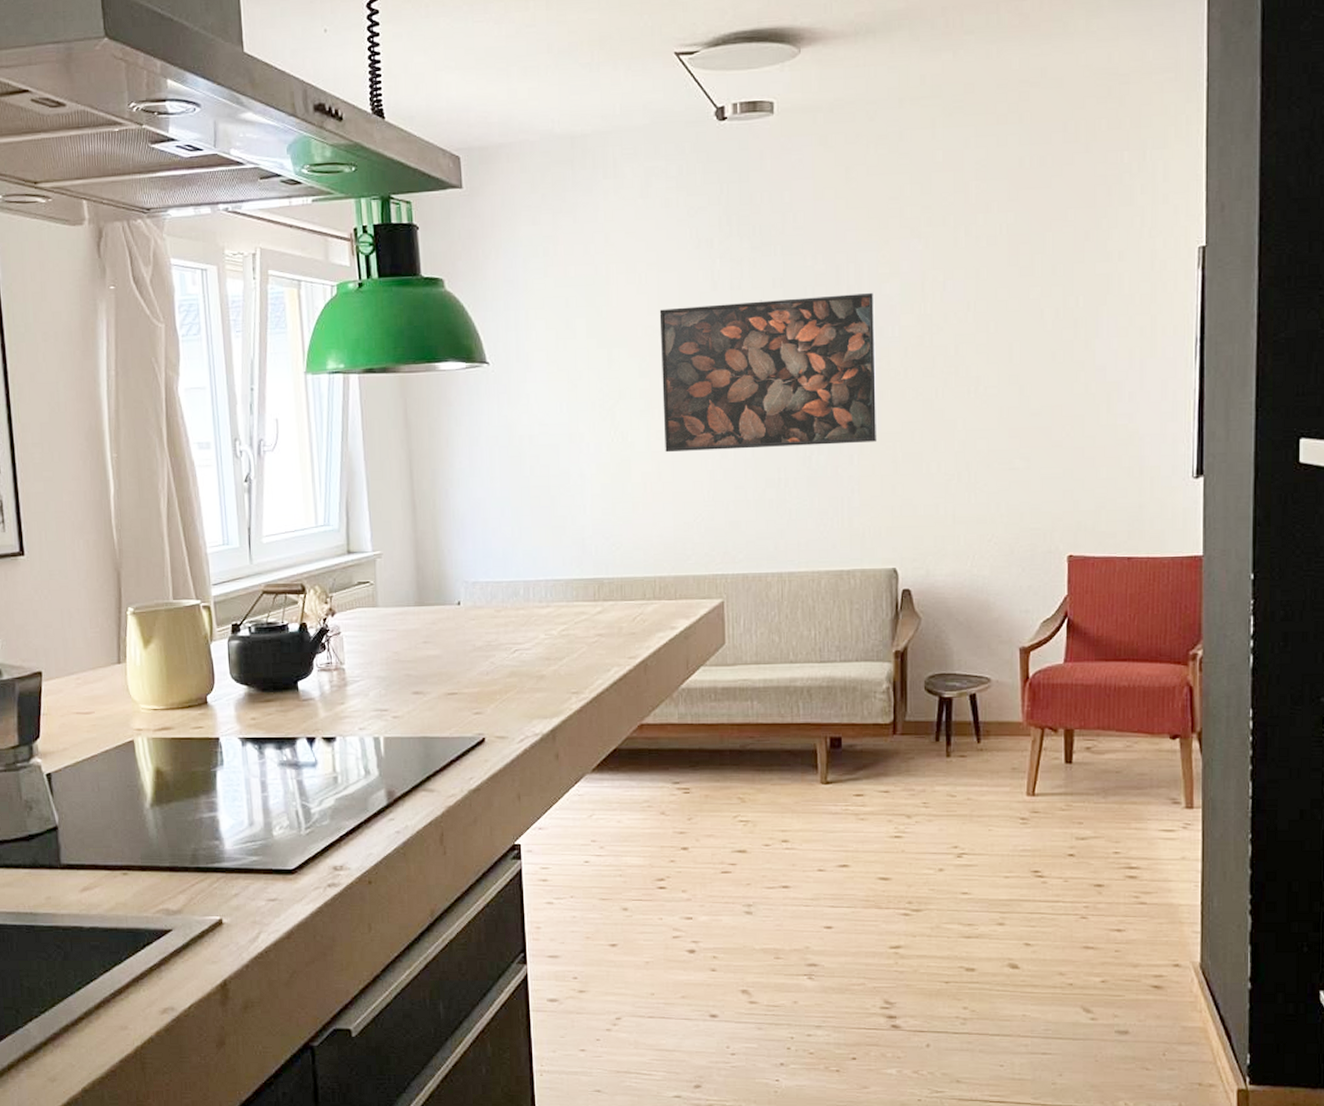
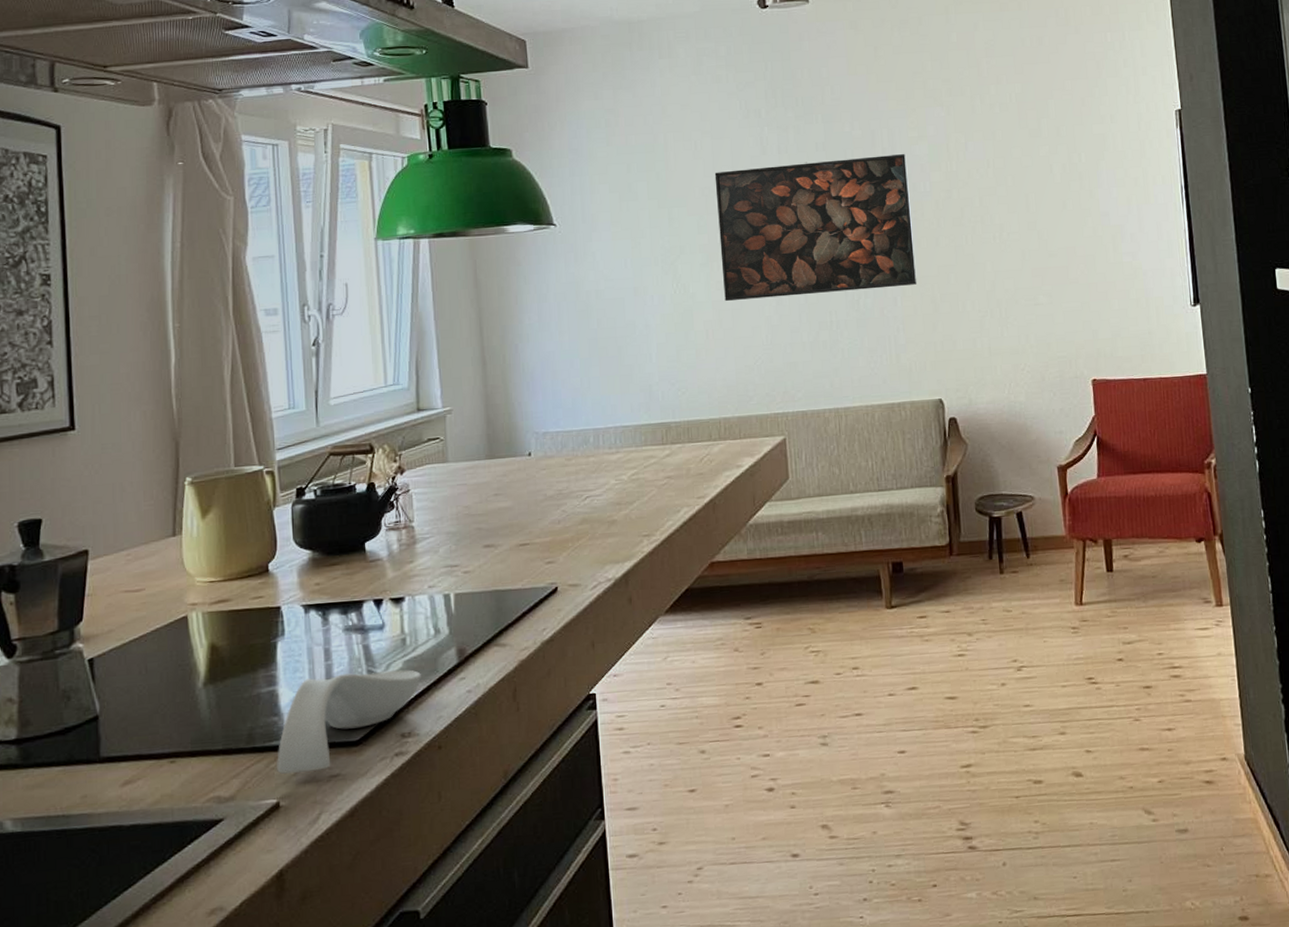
spoon rest: none [219,806,352,894] -> present [277,669,421,774]

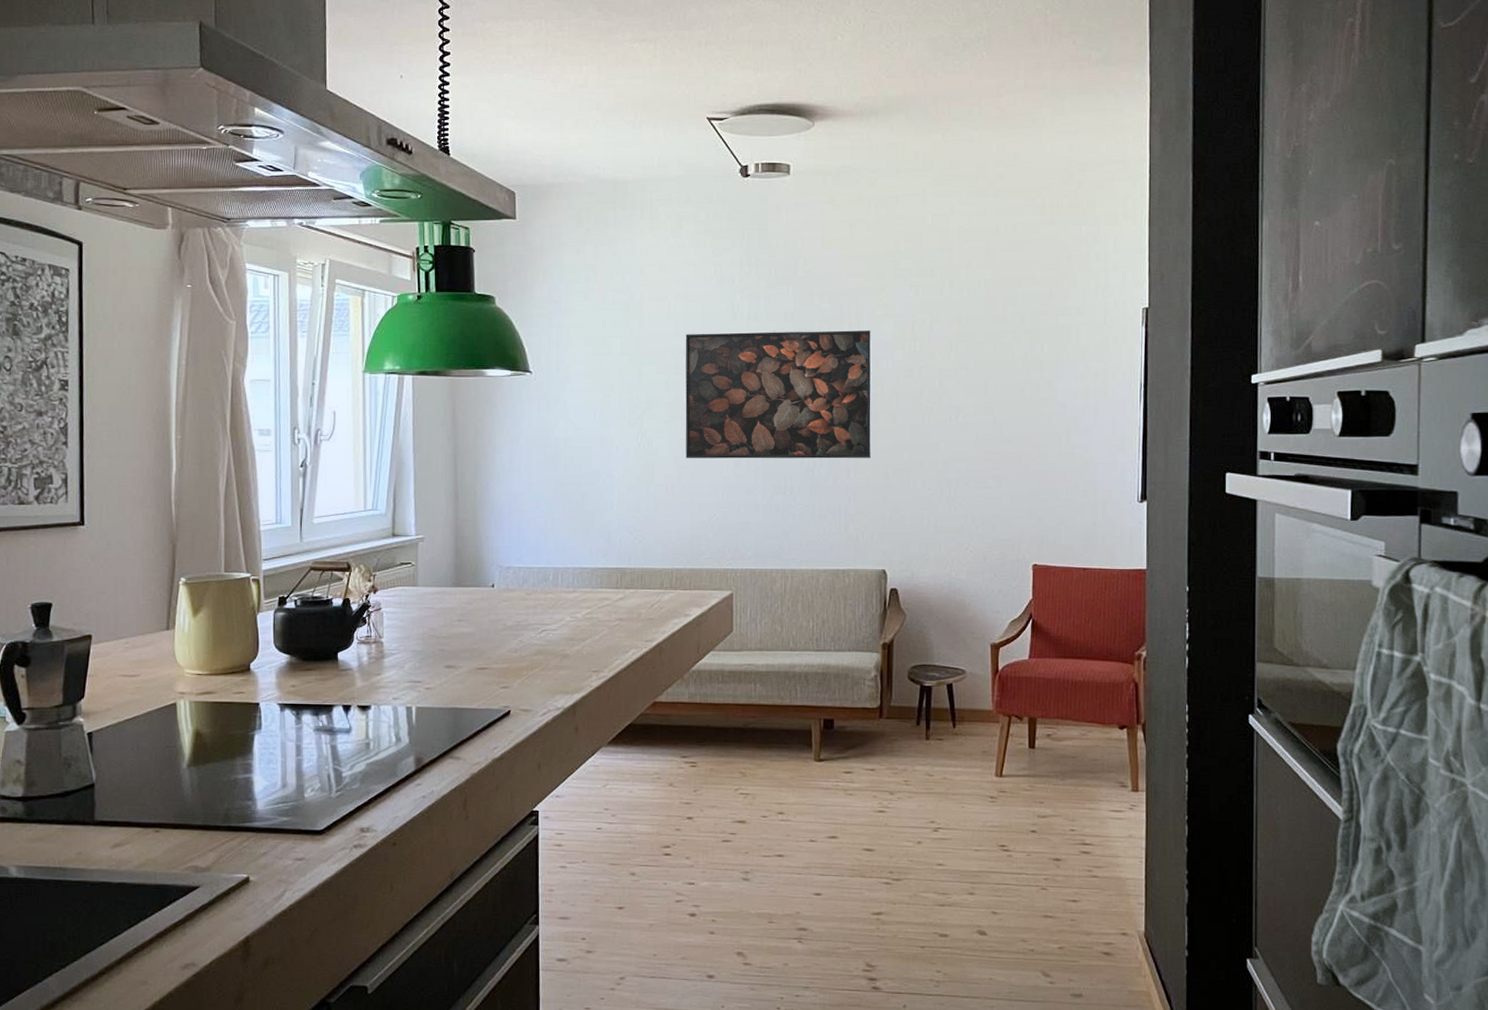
spoon rest: present [277,669,421,774] -> none [249,769,381,853]

